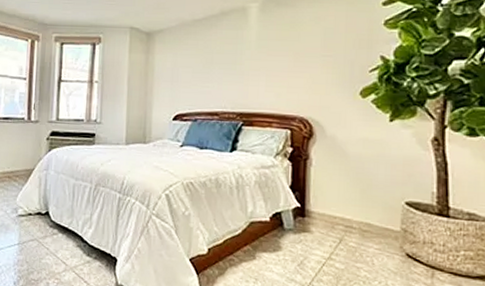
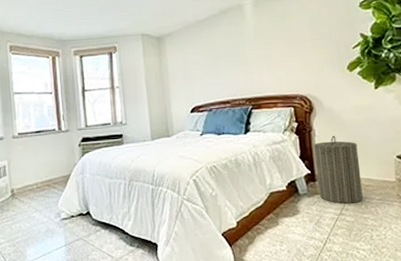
laundry hamper: none [306,168,360,249] -> present [313,135,363,204]

